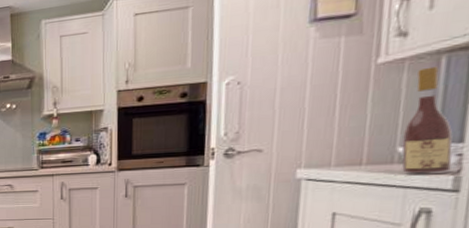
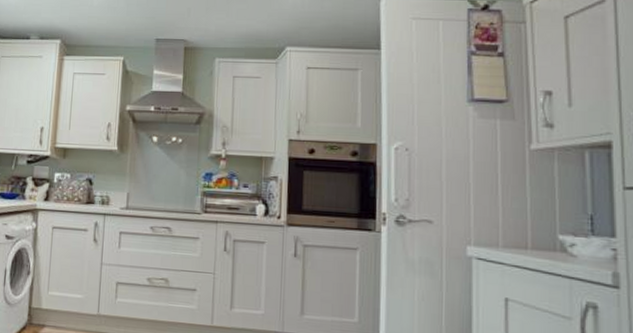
wine bottle: present [401,66,453,174] -> none [562,159,608,266]

